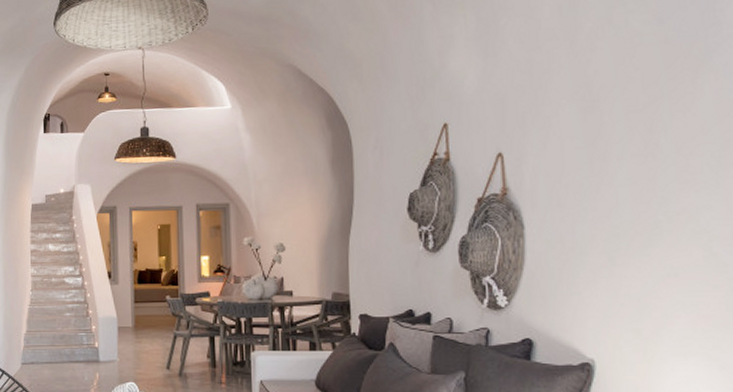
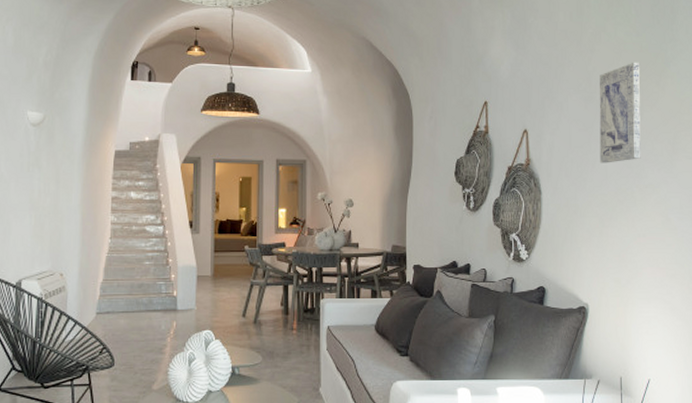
wall art: none [603,57,669,188] -> present [599,62,641,163]

